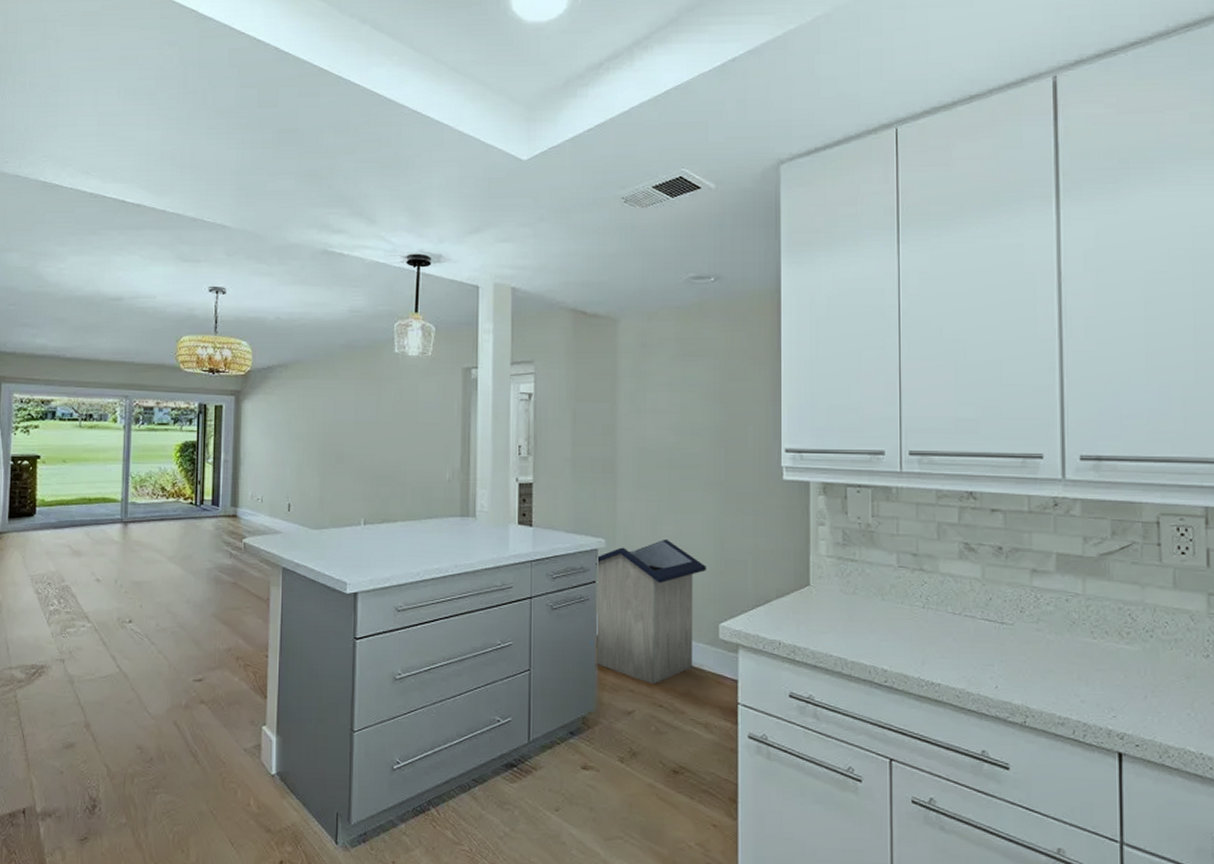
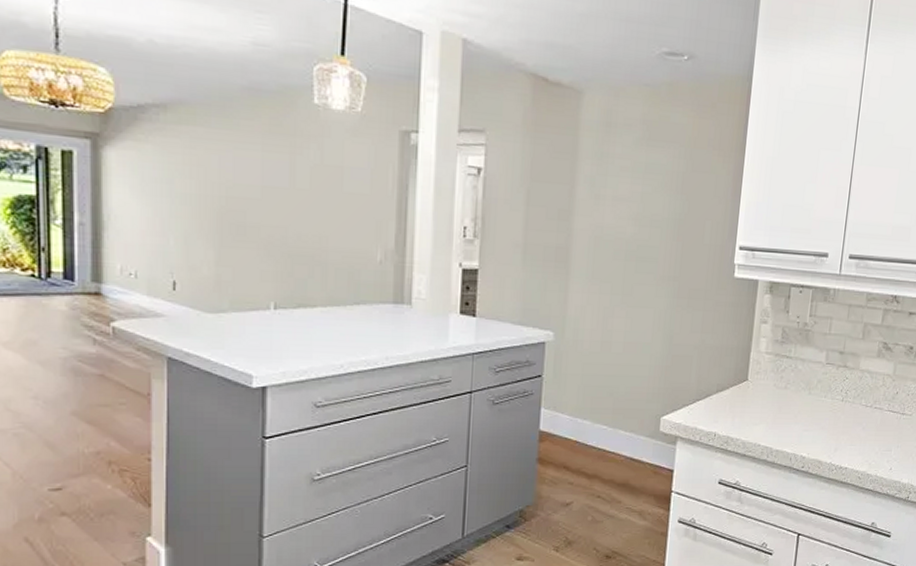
trash can: present [595,538,706,685] -> none [536,333,654,477]

